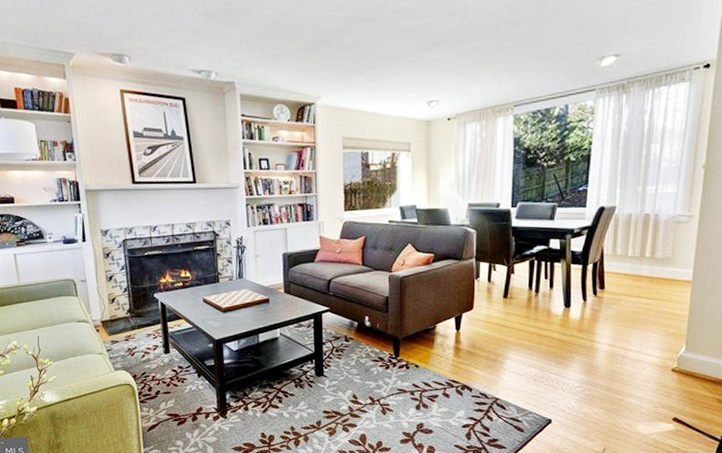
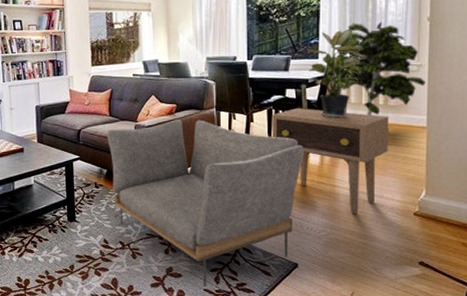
armchair: none [359,270,565,442] -> present [107,119,304,286]
side table: none [532,260,654,369] -> present [271,108,389,214]
potted plant: none [575,176,636,270] -> present [307,29,367,118]
indoor plant: none [601,168,695,269] -> present [335,21,426,116]

